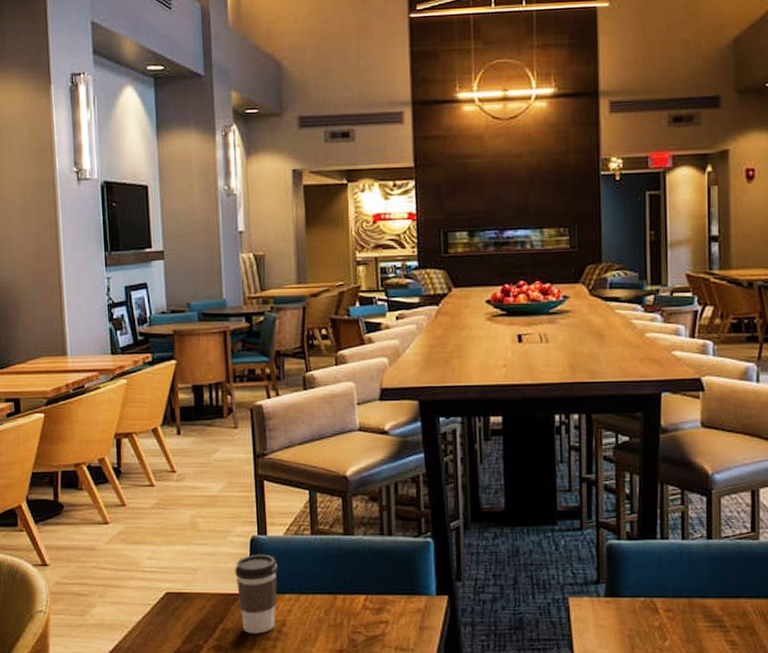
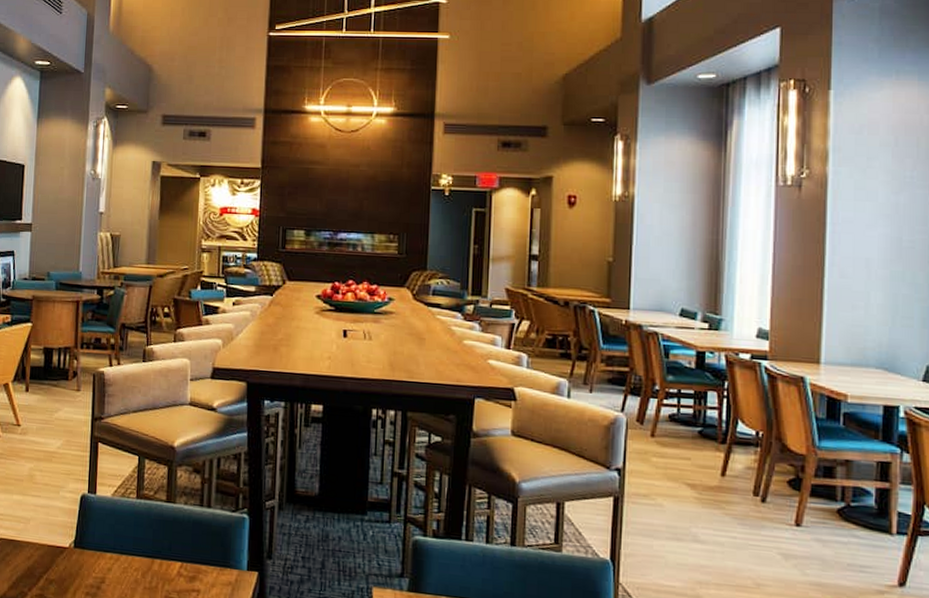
coffee cup: present [235,554,278,634] -> none [63,511,103,588]

